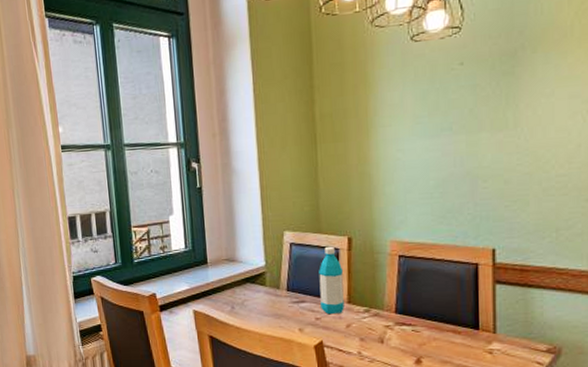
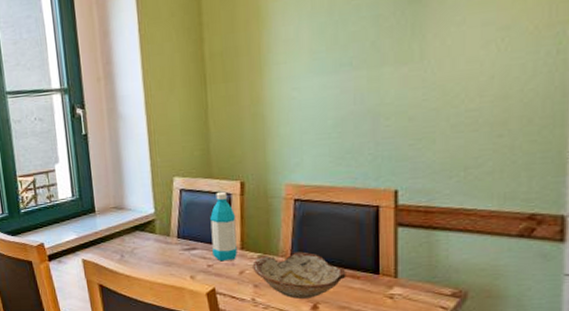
bowl: none [359,306,448,353] -> present [252,251,346,299]

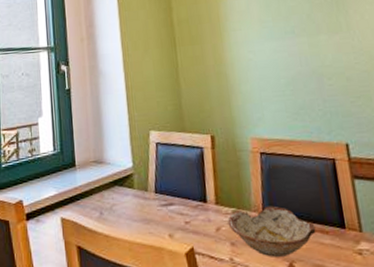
water bottle: present [210,191,237,262] -> none [185,145,213,218]

